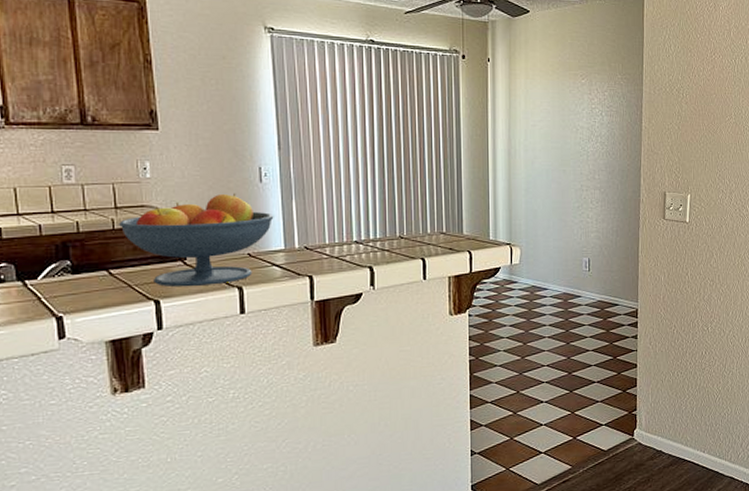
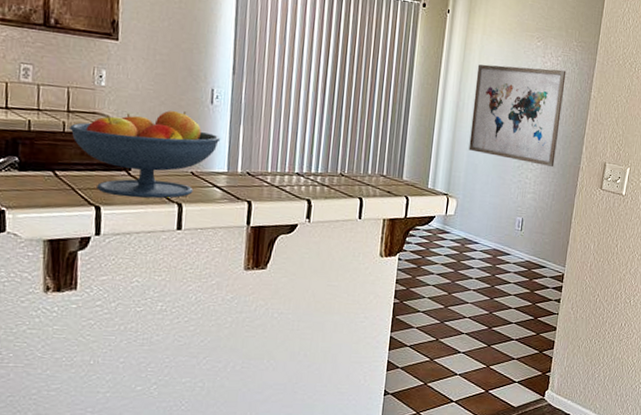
wall art: none [524,104,615,203] -> present [469,64,567,167]

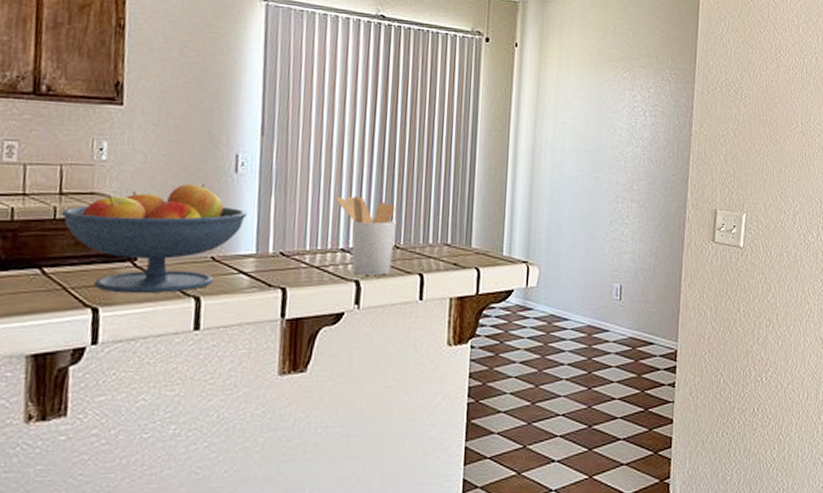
utensil holder: none [294,130,342,197] -> present [336,196,396,275]
wall art: present [469,64,567,167] -> none [550,103,660,219]

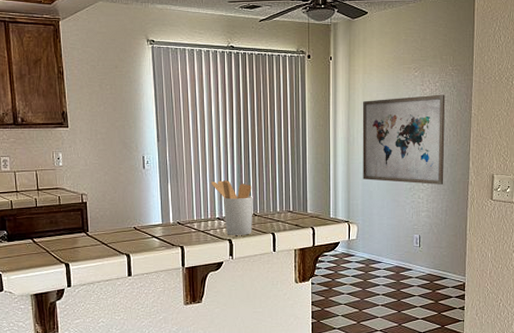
fruit bowl: present [62,184,247,294] -> none [40,178,154,254]
wall art: none [550,103,660,219] -> present [362,94,445,185]

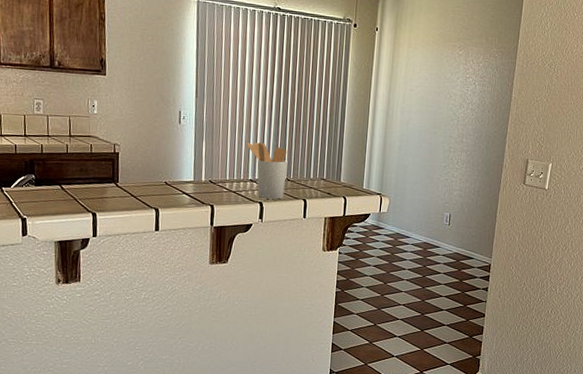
wall art: present [362,94,445,185] -> none [399,74,488,165]

